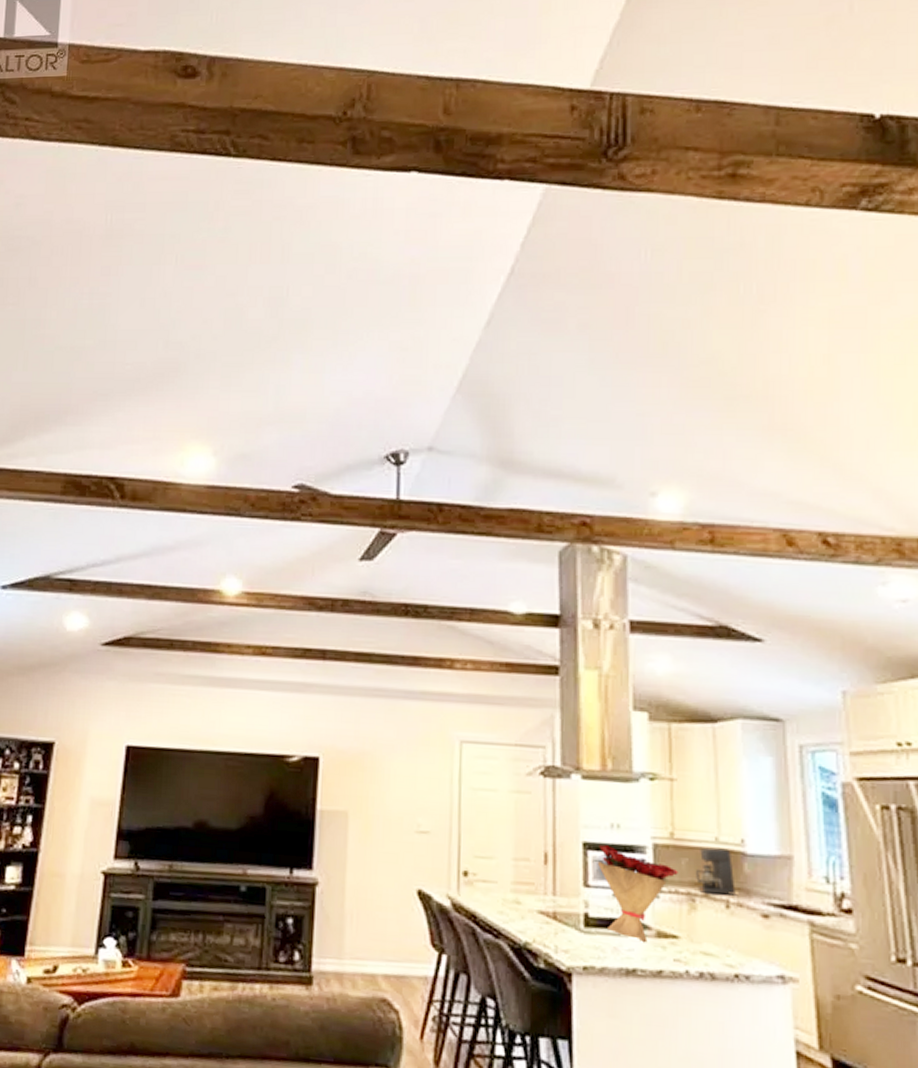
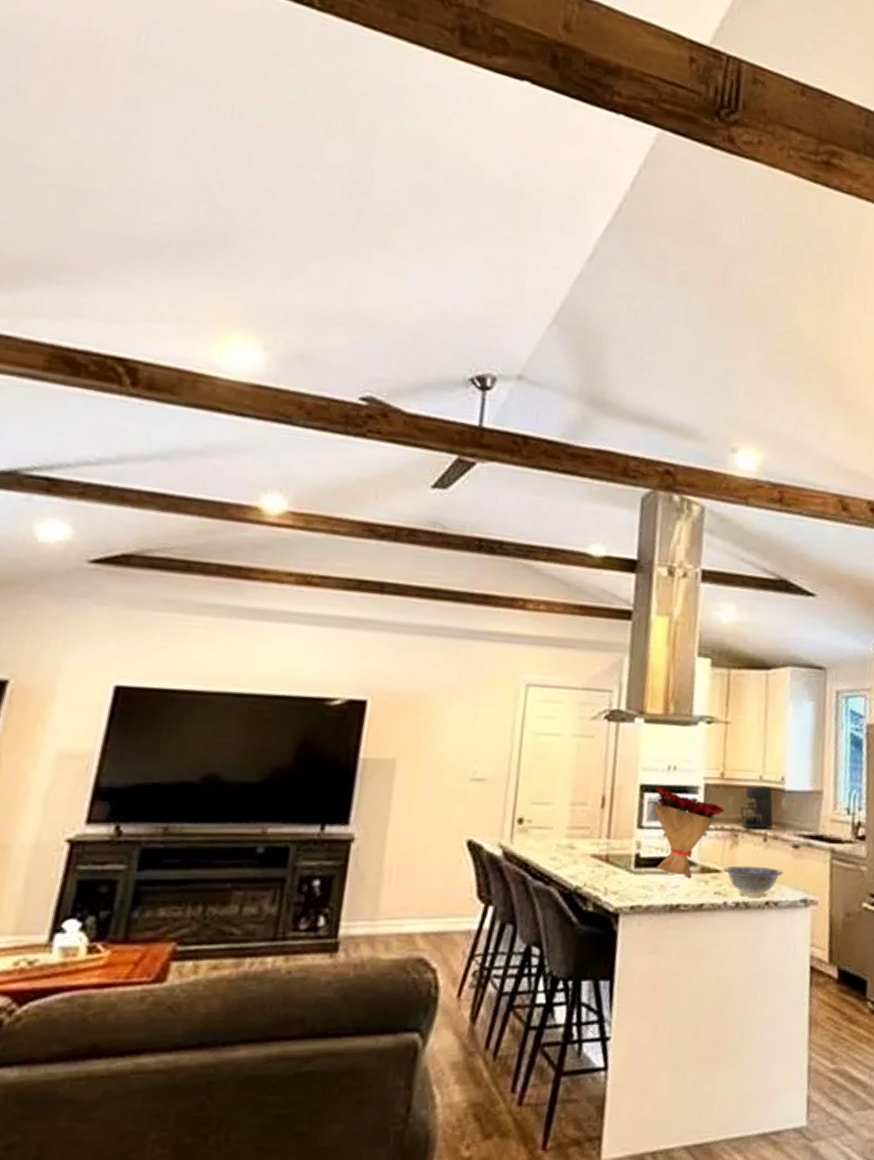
decorative bowl: none [682,932,753,969] -> present [723,865,783,897]

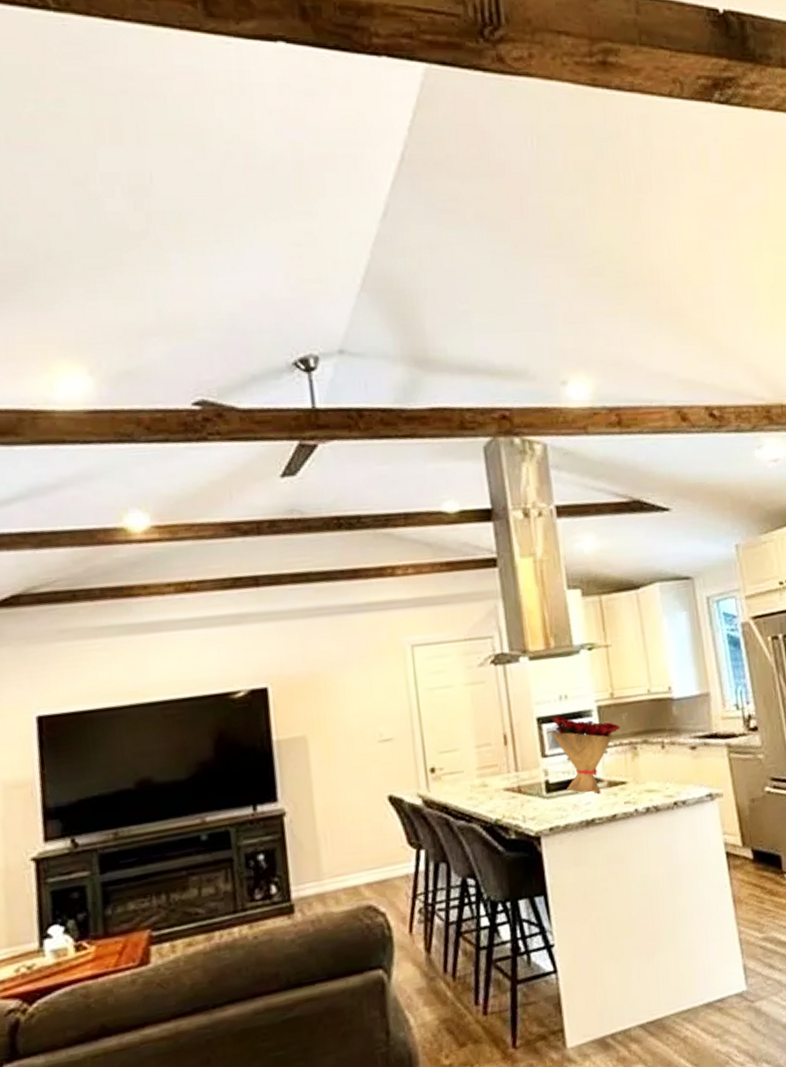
decorative bowl: present [723,865,783,897] -> none [629,770,686,801]
coffee maker: present [739,786,773,830] -> none [634,697,668,741]

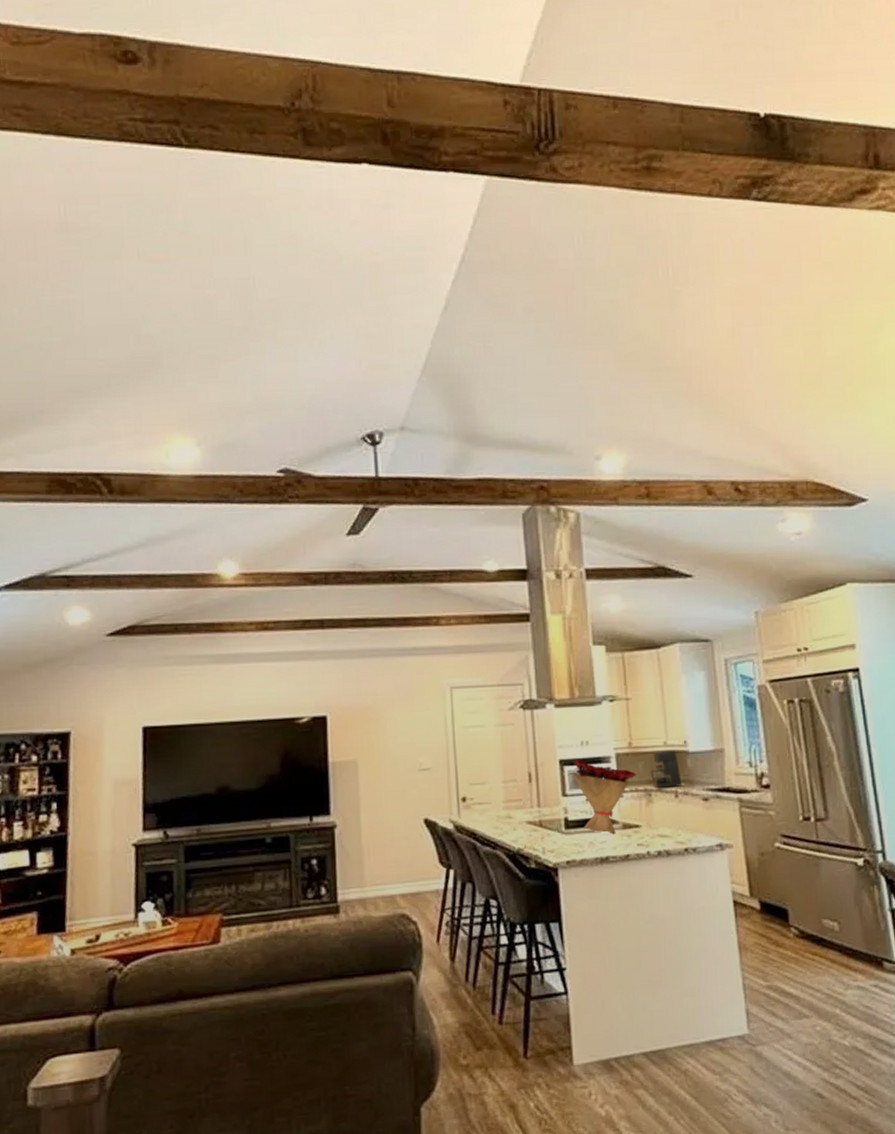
coffee maker: none [634,697,668,741] -> present [650,750,682,789]

